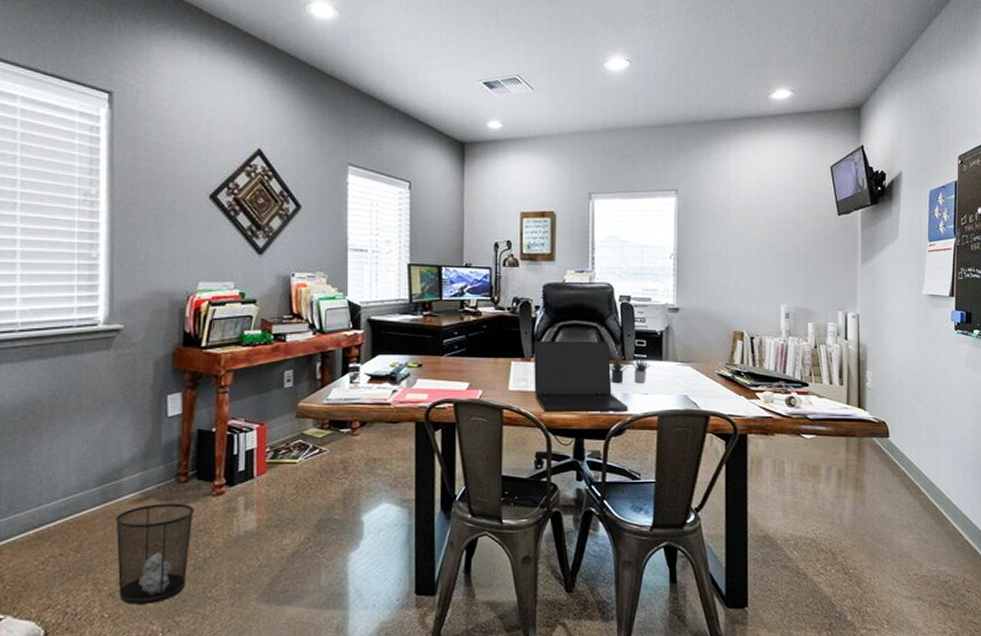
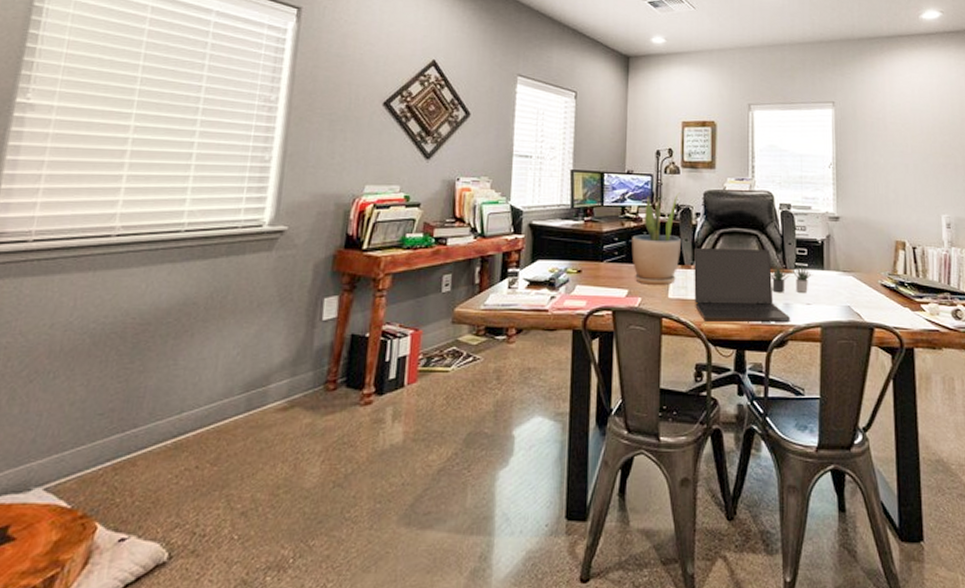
waste bin: present [115,503,194,604] -> none [252,413,340,525]
potted plant: none [471,286,520,377] -> present [631,192,681,285]

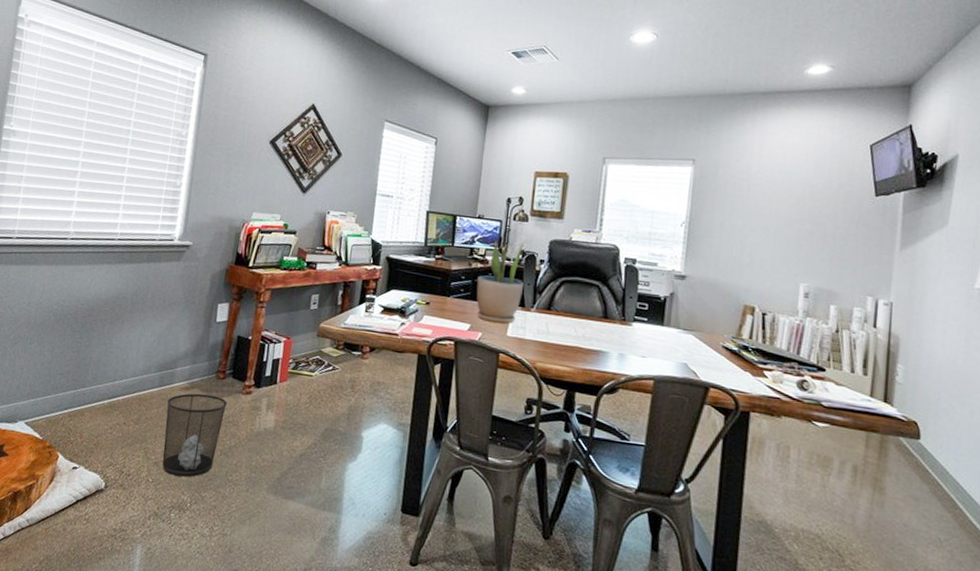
waste bin: none [252,413,340,525] -> present [162,393,227,477]
laptop: present [694,248,790,322] -> none [531,293,623,371]
succulent plant: present [770,264,813,292] -> none [608,318,652,345]

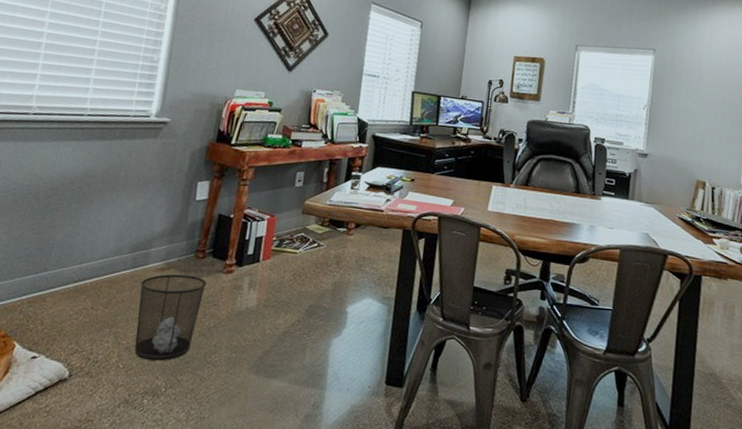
potted plant: present [476,239,527,324] -> none [459,119,507,199]

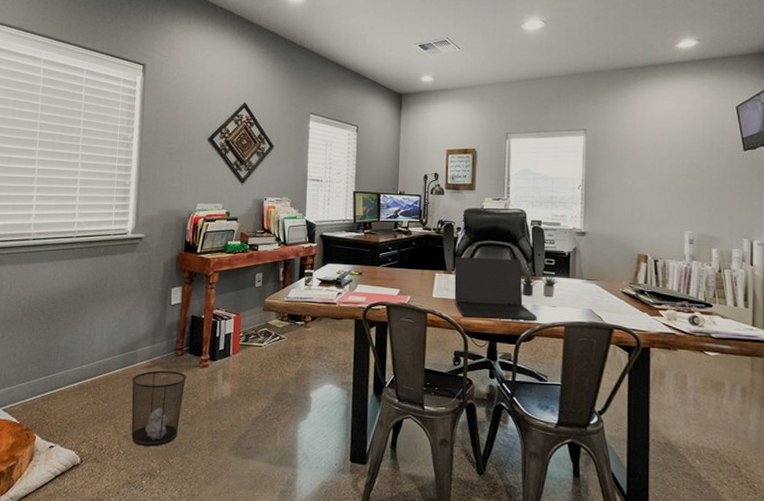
laptop: none [510,170,593,242] -> present [454,257,537,321]
succulent plant: none [580,192,618,218] -> present [521,273,559,297]

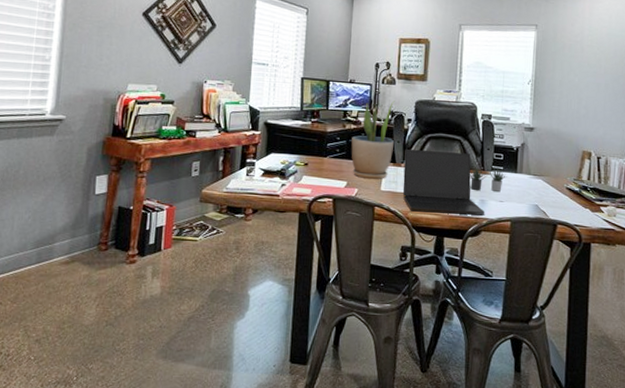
waste bin: present [131,370,186,447] -> none [44,267,111,351]
potted plant: none [403,210,444,286] -> present [351,101,395,179]

